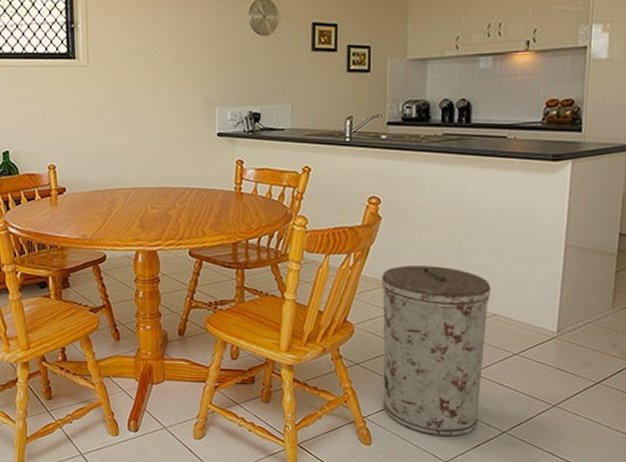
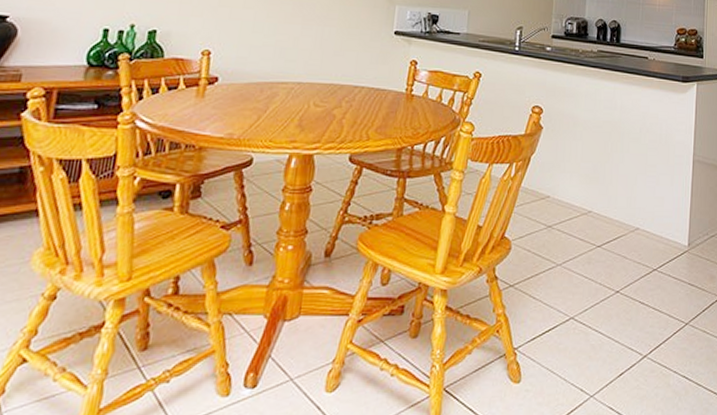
trash can: present [381,266,491,437] -> none [535,177,635,366]

